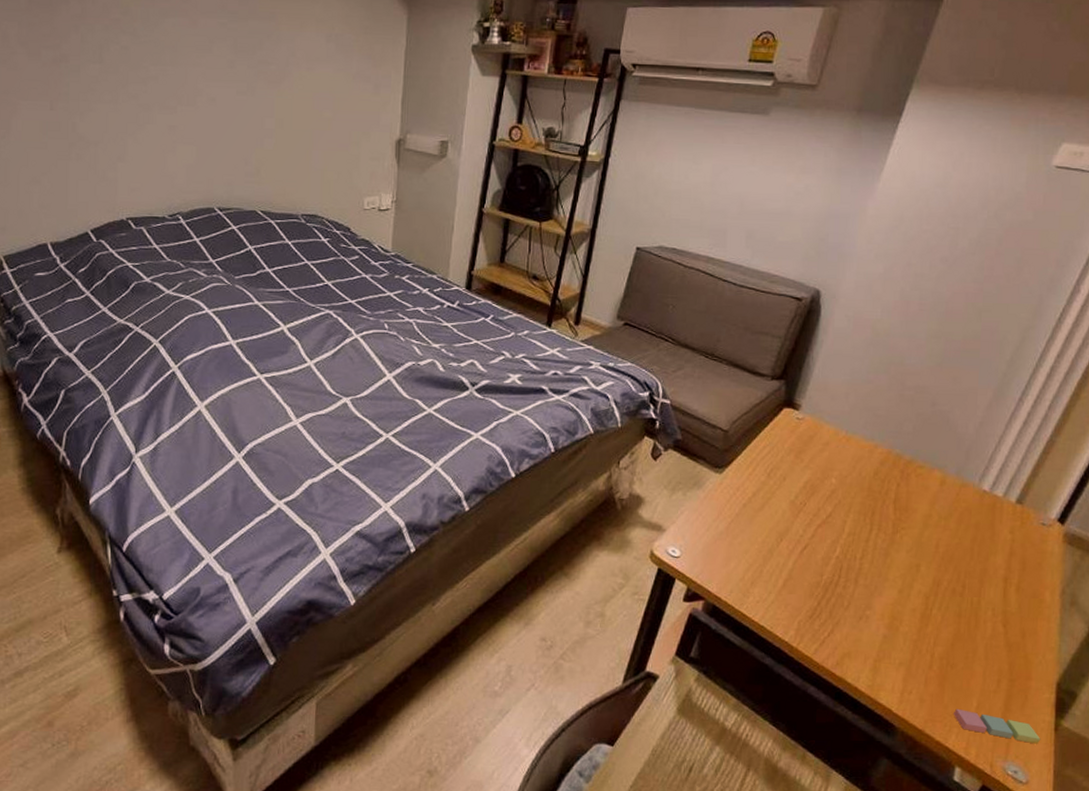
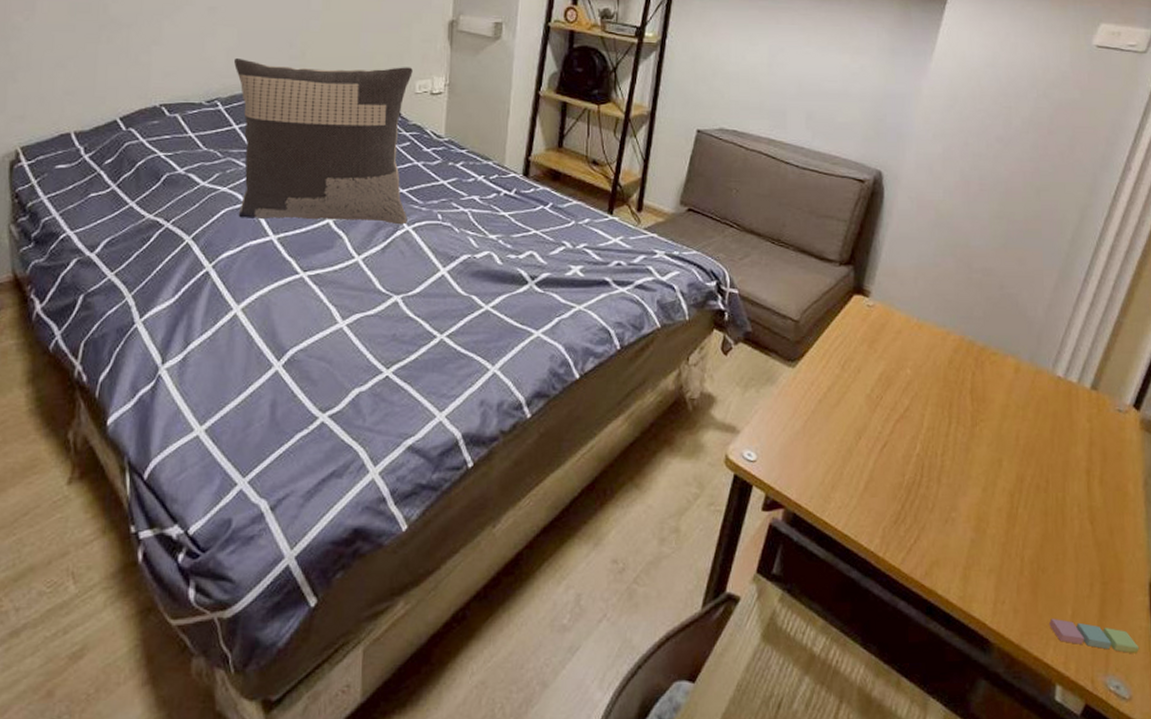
pillow: none [194,175,361,333] -> present [234,59,413,225]

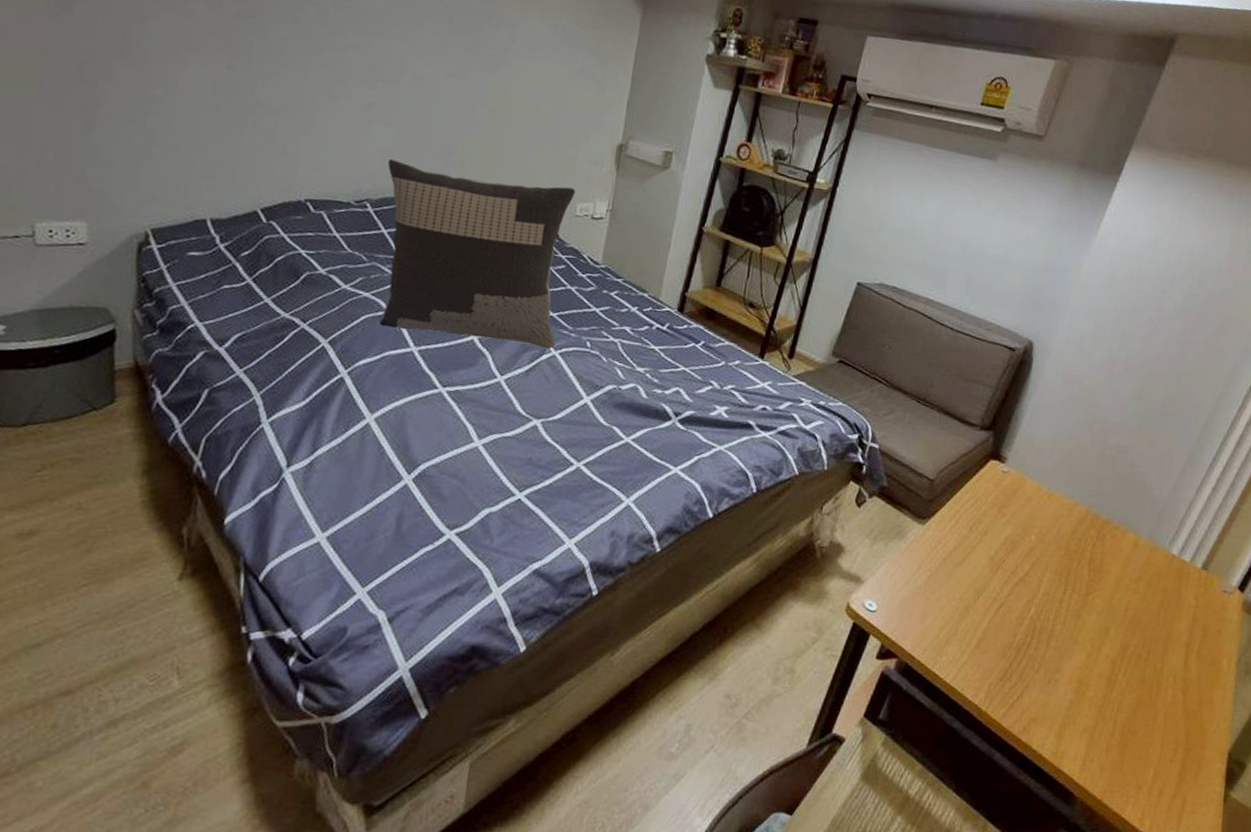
sticky notes: present [1048,618,1140,654] -> none [1130,778,1211,816]

